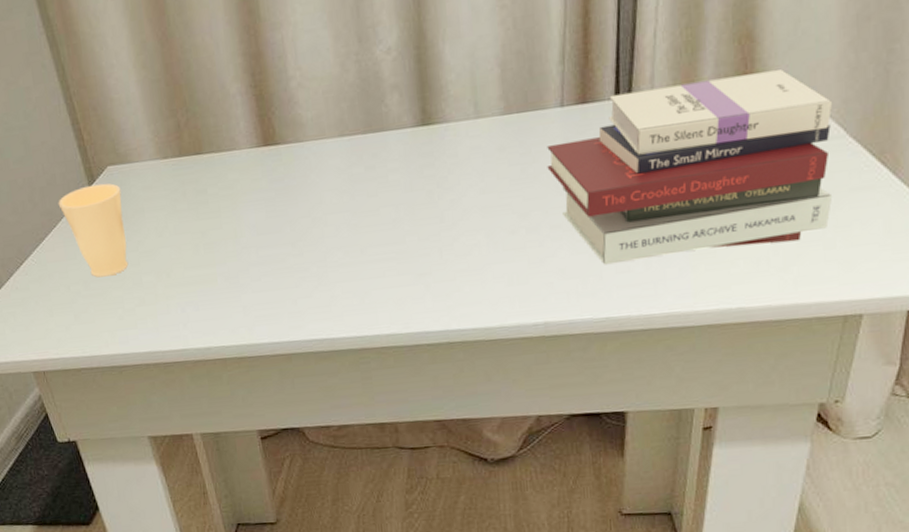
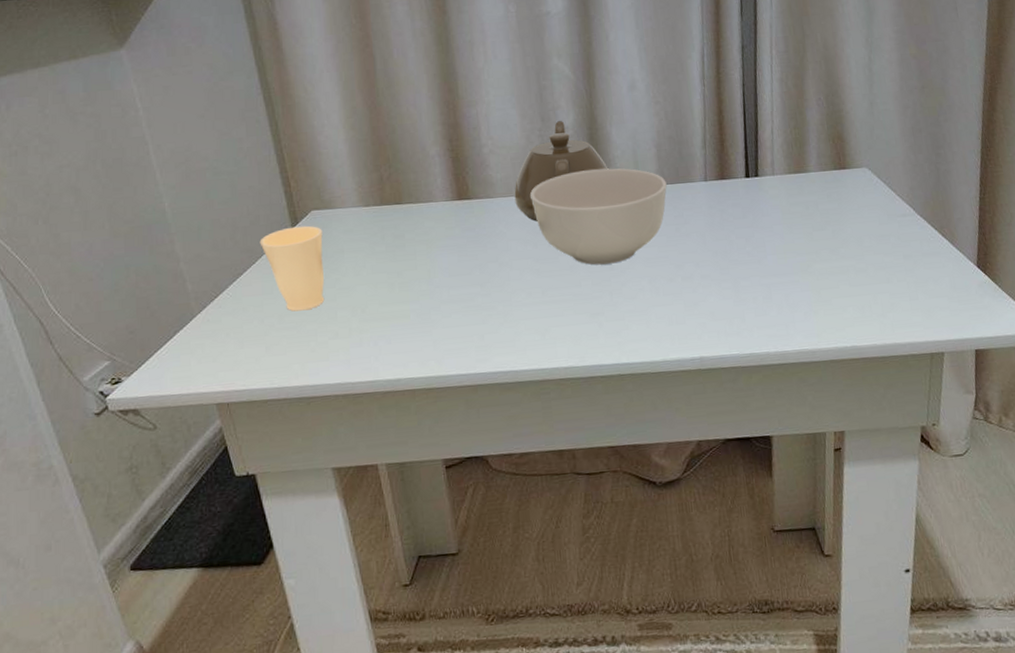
teapot: none [327,40,440,168] -> present [514,121,609,222]
bowl: none [346,95,512,218] -> present [530,168,667,265]
books: present [547,69,833,265] -> none [695,163,911,309]

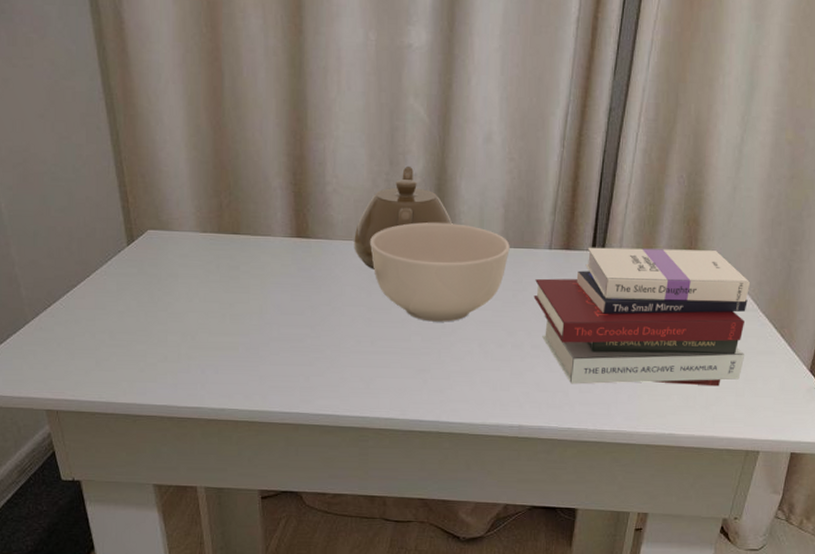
cup: present [259,225,325,312] -> none [95,244,158,330]
books: none [695,163,911,309] -> present [533,247,751,387]

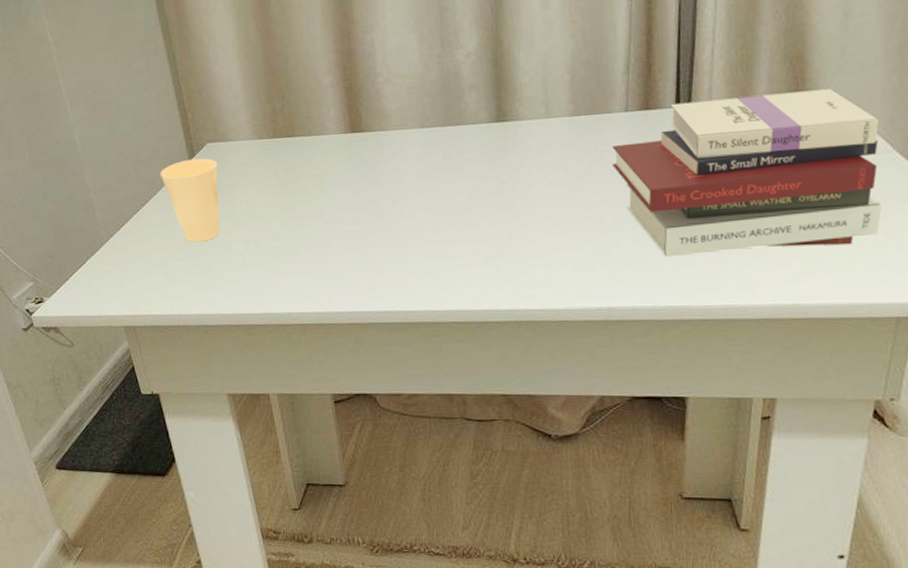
cup: none [95,244,158,330] -> present [160,158,220,243]
teapot: present [354,167,453,269] -> none [410,45,514,156]
bowl: present [370,222,510,322] -> none [427,97,580,204]

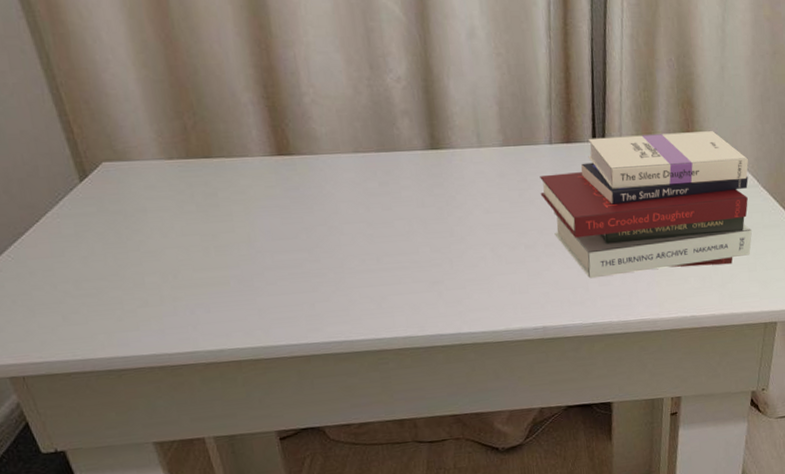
cup: present [160,158,220,243] -> none [41,179,129,277]

